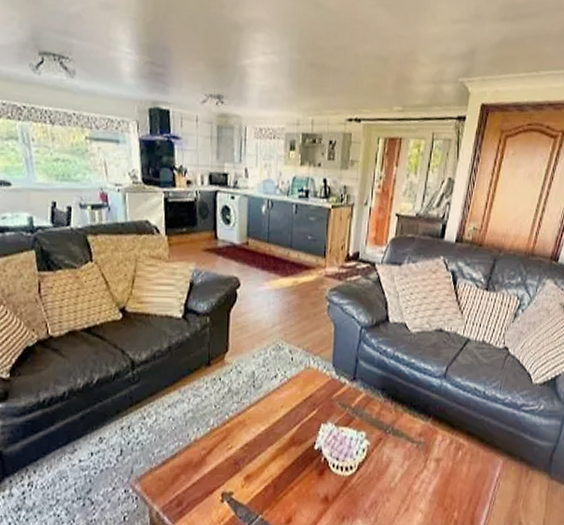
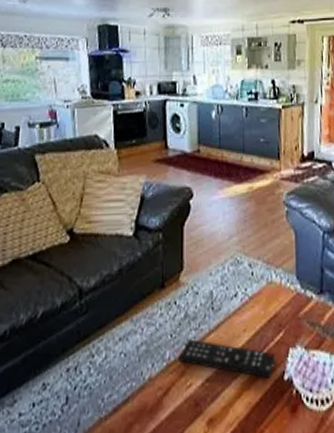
remote control: none [222,410,308,447] -> present [179,339,275,378]

